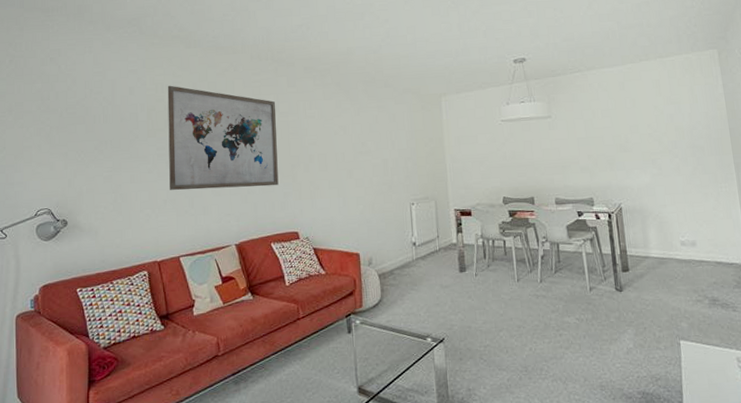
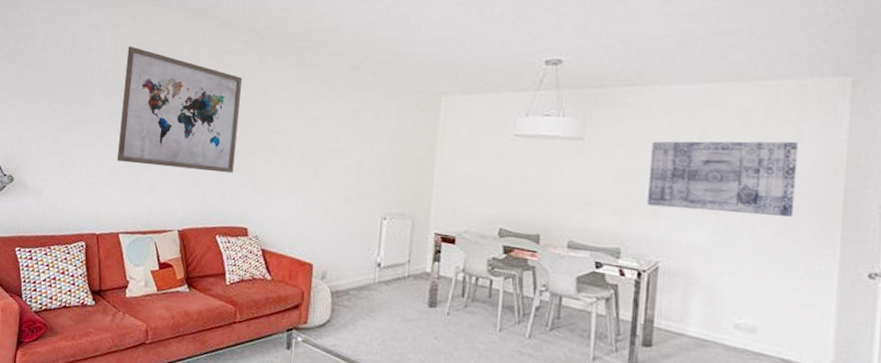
wall art: none [600,99,702,162] -> present [647,141,799,217]

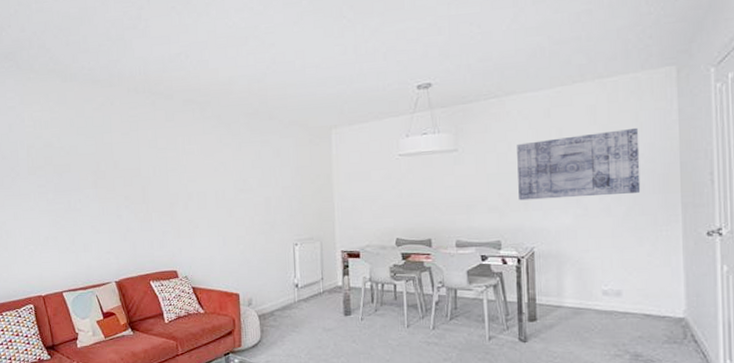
wall art: present [117,46,243,174] -> none [45,121,157,228]

